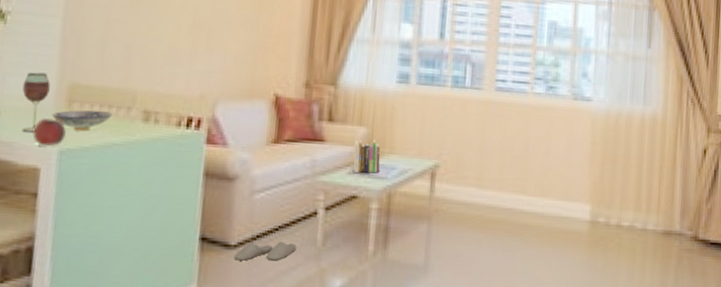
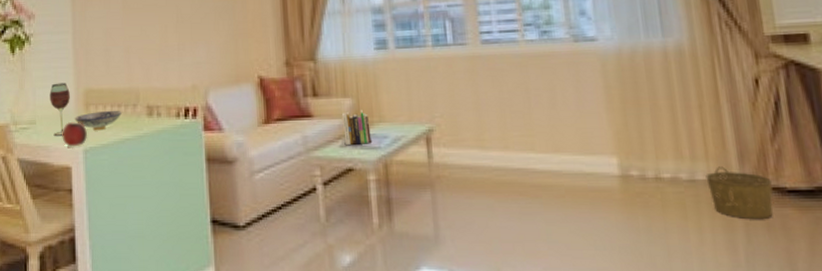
slippers: present [234,241,297,261] -> none [245,220,301,241]
basket: none [654,219,702,266] -> present [706,166,773,220]

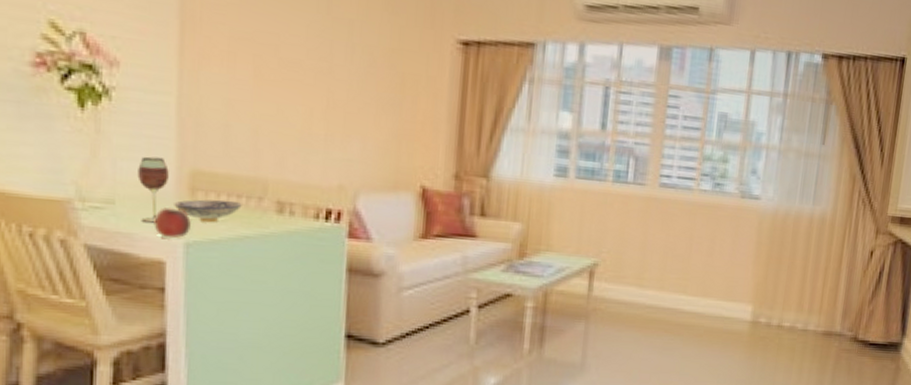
books: present [341,109,371,146] -> none [507,236,536,272]
basket: present [706,166,773,220] -> none [815,320,861,365]

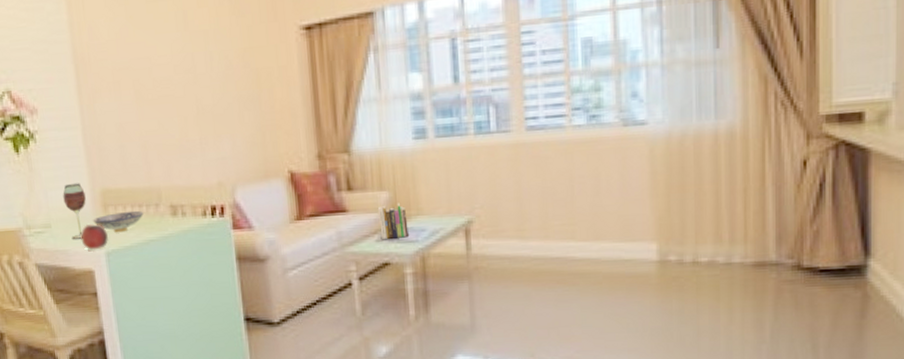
books: none [507,236,536,272] -> present [377,202,408,240]

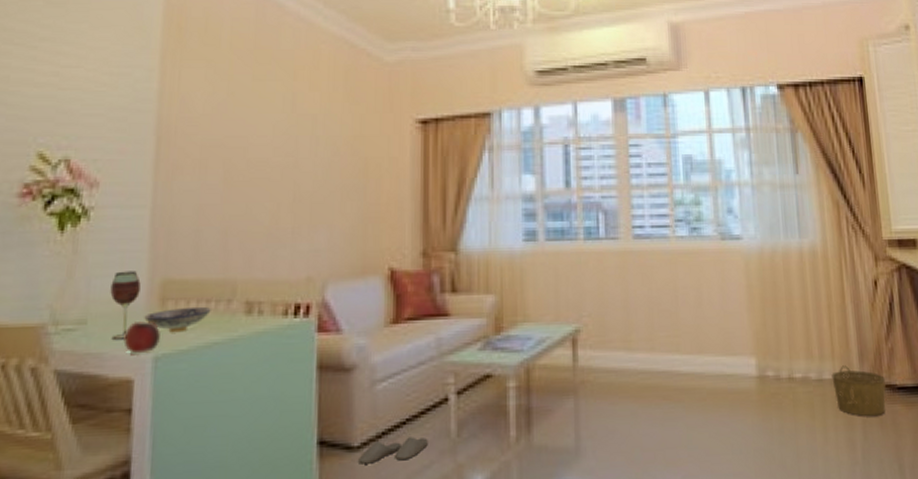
slippers: none [279,315,337,336] -> present [359,437,428,464]
books: present [377,202,408,240] -> none [482,307,513,349]
basket: none [742,249,807,299] -> present [831,365,886,417]

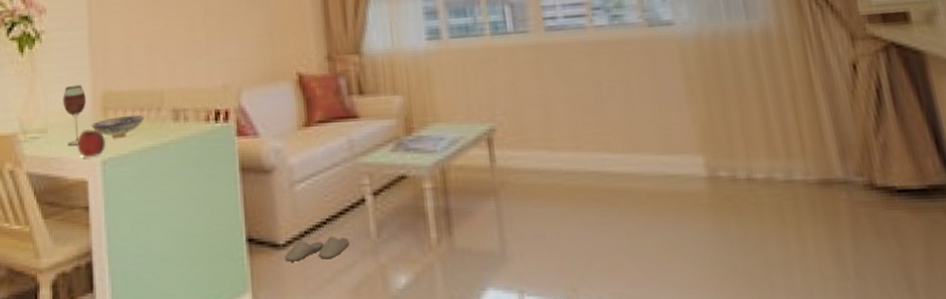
basket: present [831,365,886,417] -> none [804,164,882,225]

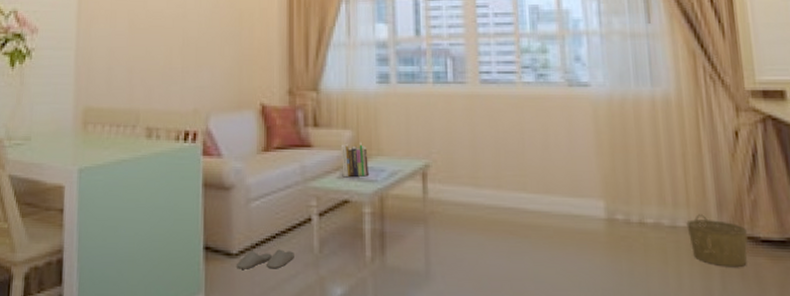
wineglass: present [63,85,86,146] -> none [47,99,69,153]
fruit: present [77,129,105,158] -> none [57,140,83,166]
bowl: present [90,115,146,139] -> none [70,130,122,150]
books: none [391,108,426,150] -> present [340,142,368,178]
basket: none [804,164,882,225] -> present [686,214,748,268]

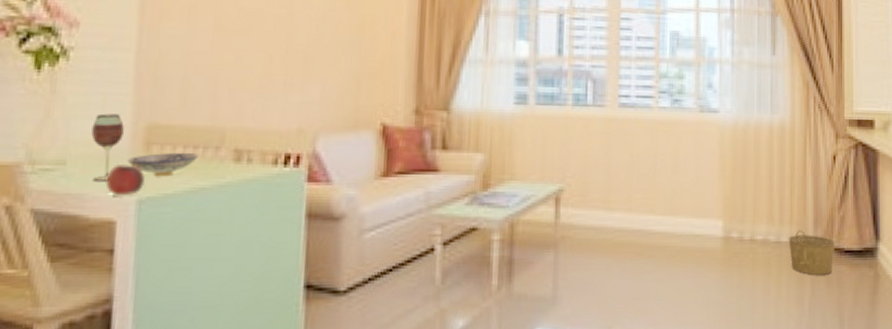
wineglass: none [47,99,69,153] -> present [91,113,124,181]
fruit: none [57,140,83,166] -> present [105,165,145,196]
bowl: none [70,130,122,150] -> present [126,152,200,177]
slippers: present [237,249,294,269] -> none [344,283,413,307]
books: present [340,142,368,178] -> none [471,166,500,204]

